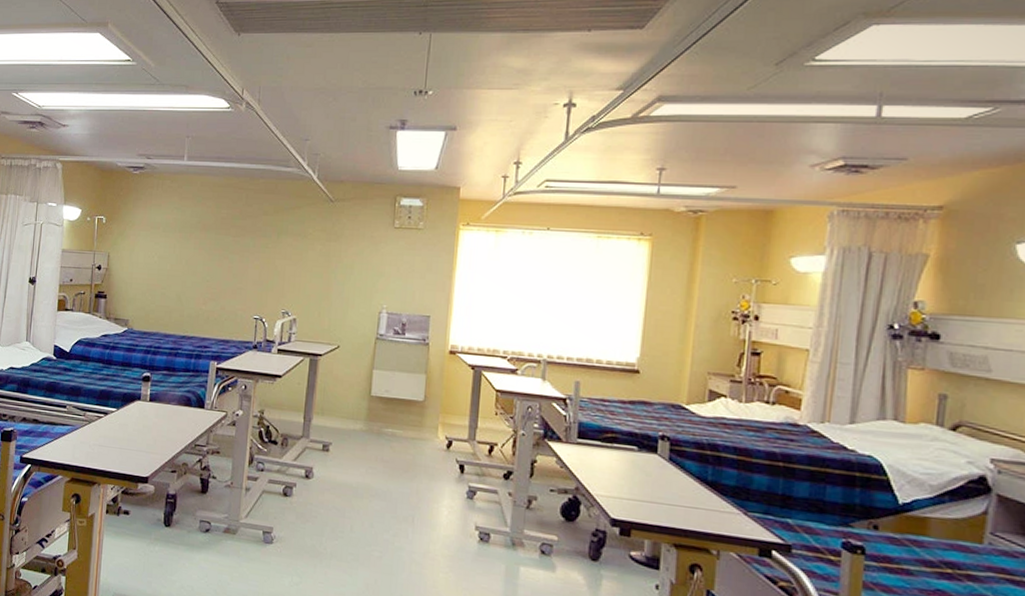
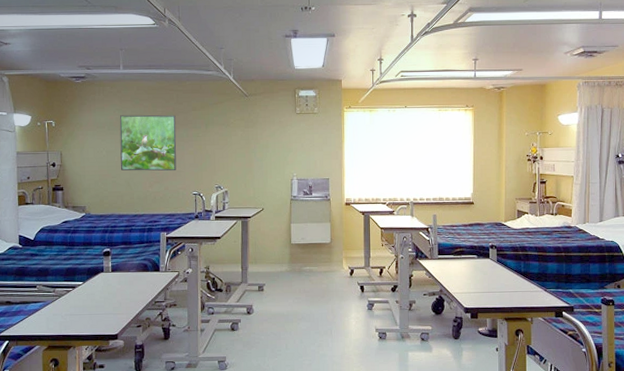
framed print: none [173,215,243,288] -> present [119,115,177,171]

